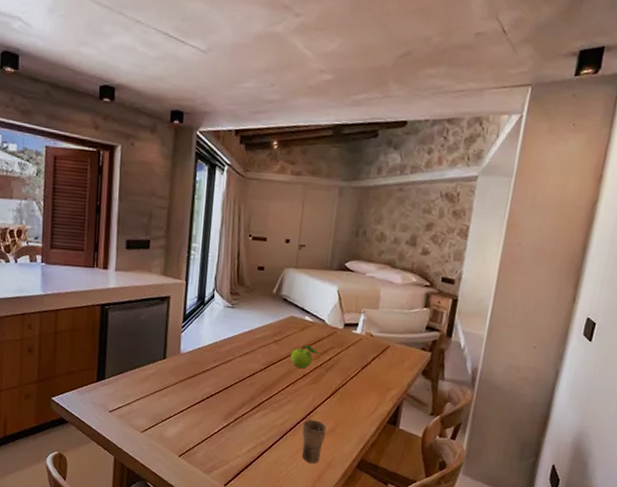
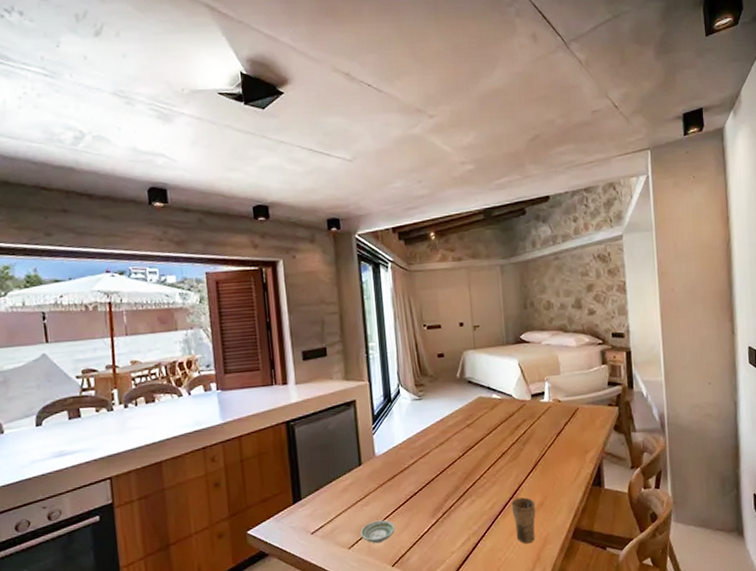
saucer: none [154,412,188,434] -> present [360,520,396,544]
fruit: present [290,344,319,369] -> none [485,422,513,448]

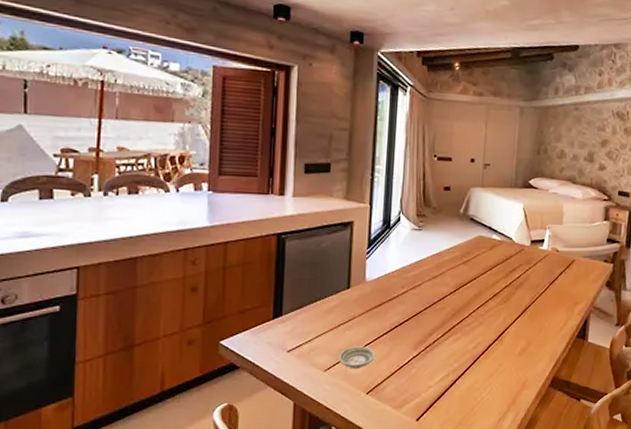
cup: present [511,497,536,543] -> none [494,341,519,386]

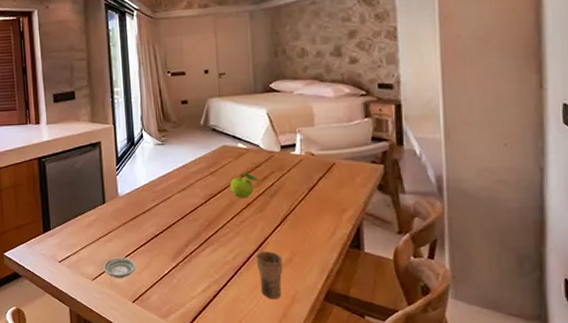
fruit: none [480,263,508,289] -> present [229,172,260,198]
cup: none [494,341,519,386] -> present [256,251,283,298]

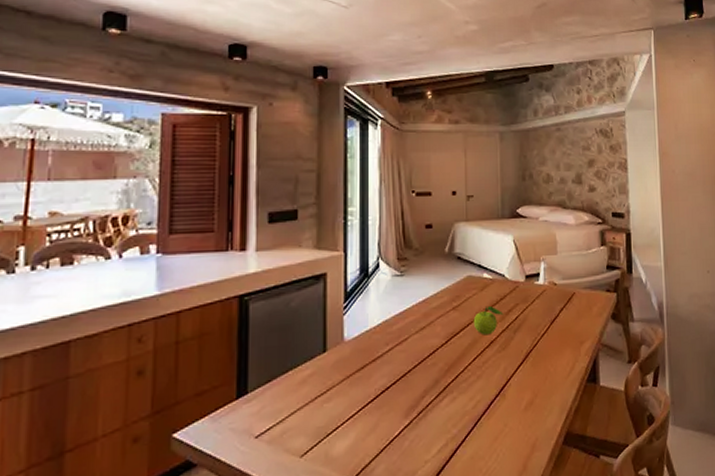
saucer: present [103,257,137,279] -> none [317,420,360,451]
cup: present [256,251,283,298] -> none [497,394,524,450]

